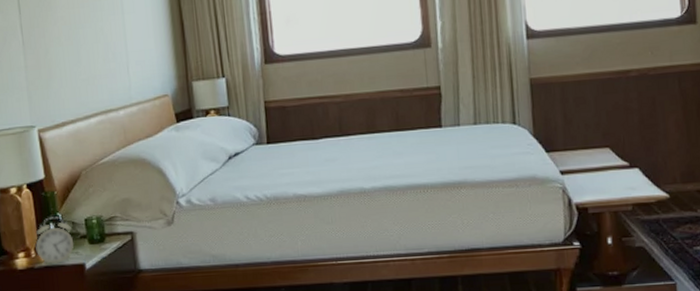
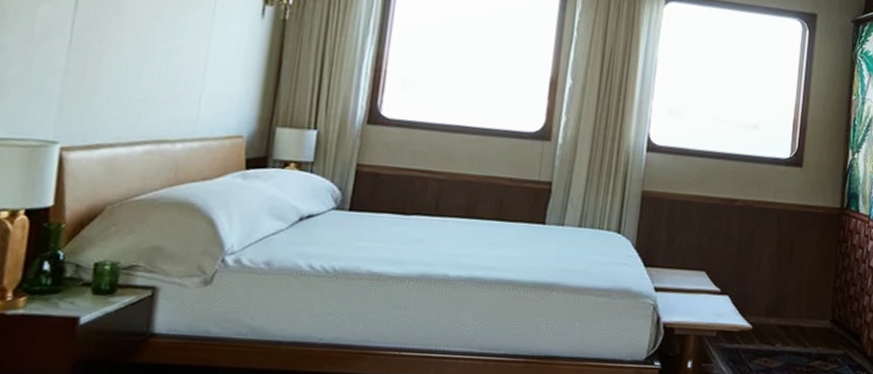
alarm clock: present [35,216,74,266] -> none [14,254,73,313]

